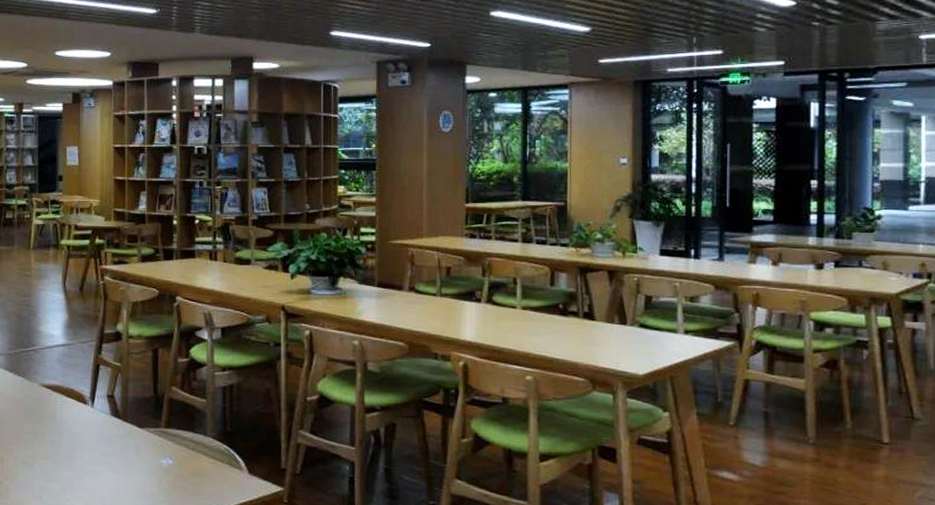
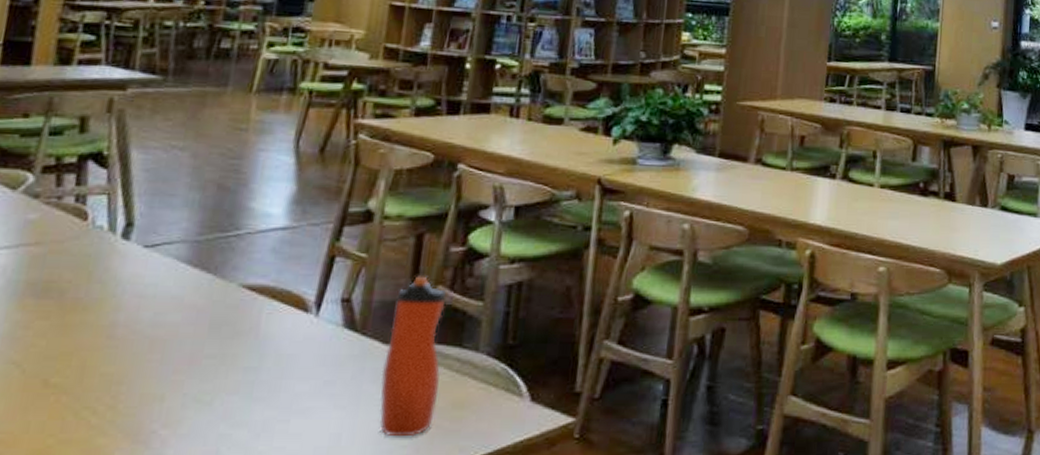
water bottle: none [140,379,182,495] -> present [379,276,446,437]

